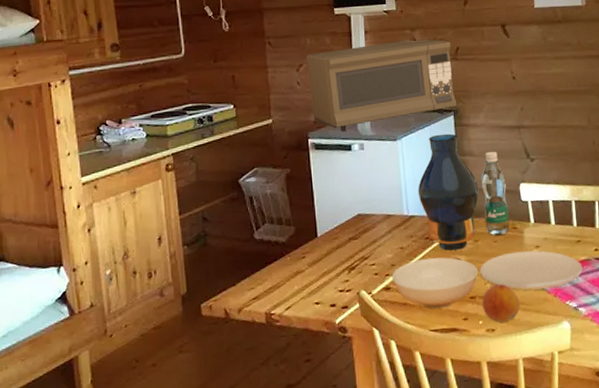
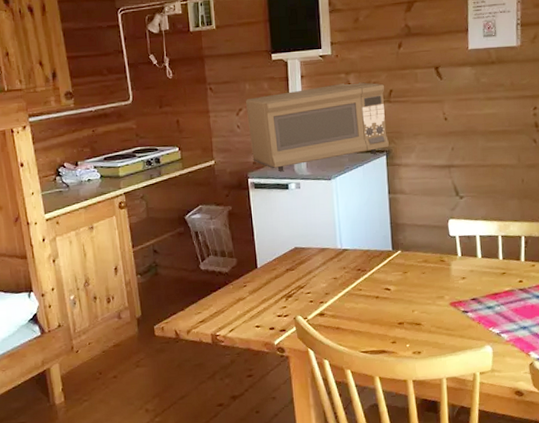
bowl: present [391,257,479,309] -> none [325,287,407,333]
vase: present [417,133,479,251] -> none [350,173,409,281]
plate: present [480,250,583,290] -> none [408,281,507,318]
bottle: present [481,151,510,236] -> none [411,189,438,268]
fruit: present [482,283,520,322] -> none [410,311,446,346]

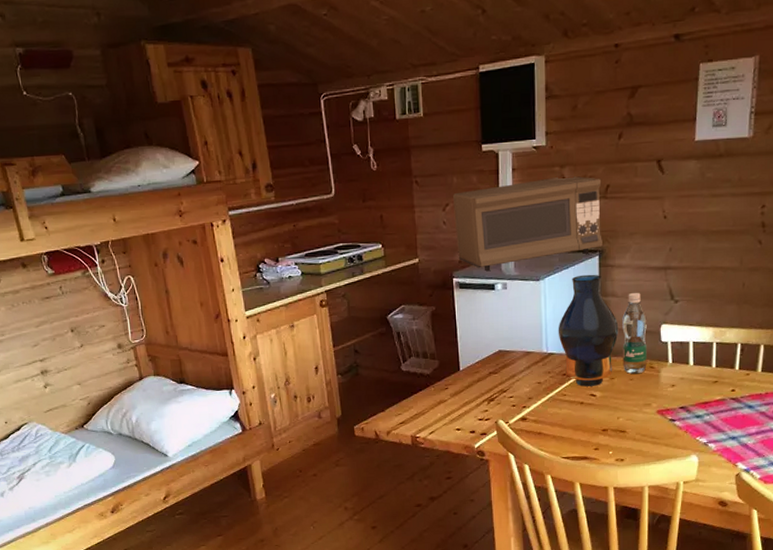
vase: none [350,173,409,281] -> present [558,274,619,387]
bottle: none [411,189,438,268] -> present [622,292,647,374]

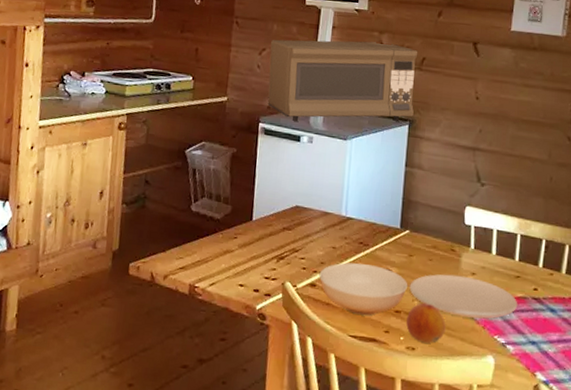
bowl: none [528,392,612,439] -> present [319,262,408,316]
vase: present [558,274,619,387] -> none [359,141,422,261]
plate: none [614,389,717,426] -> present [409,274,518,319]
fruit: none [614,418,651,453] -> present [406,302,446,343]
bottle: present [622,292,647,374] -> none [423,168,452,255]

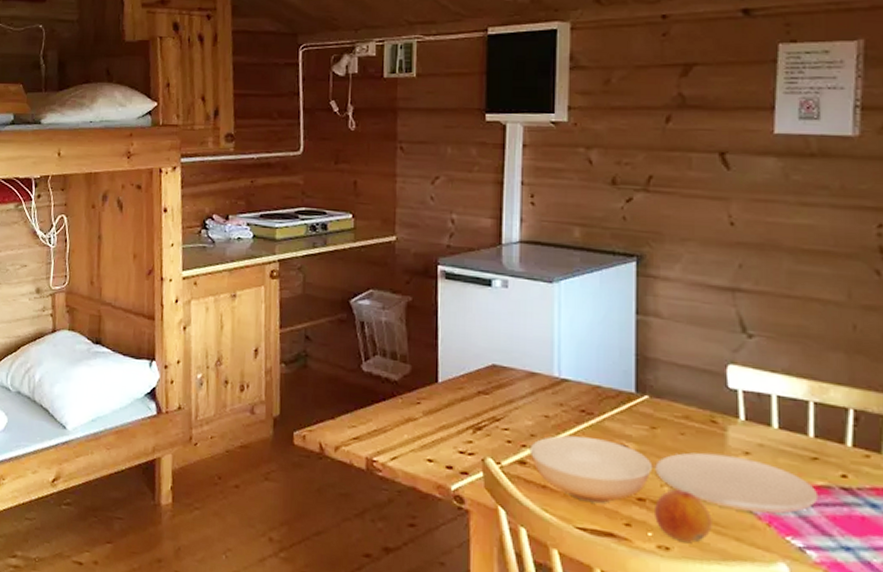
microwave: present [267,39,418,122] -> none [445,159,642,263]

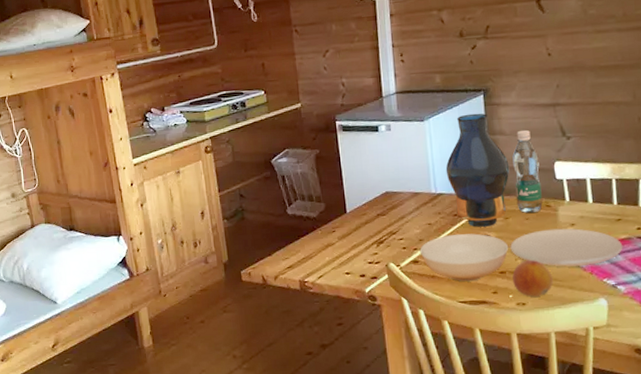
vase: none [575,283,664,435] -> present [445,113,510,227]
bottle: none [669,315,706,428] -> present [512,129,543,214]

